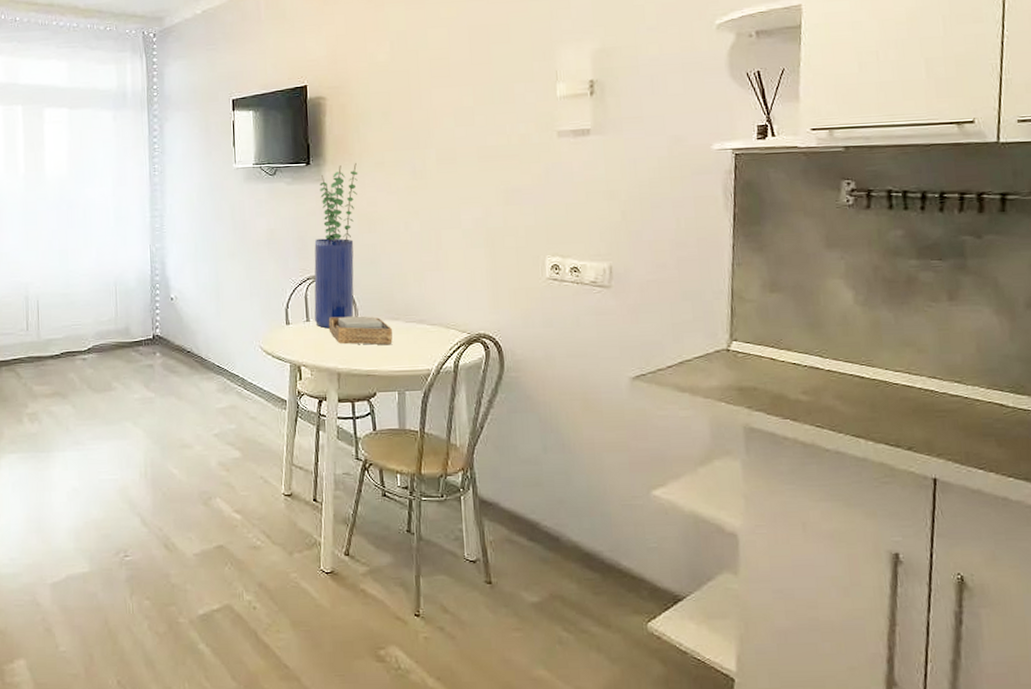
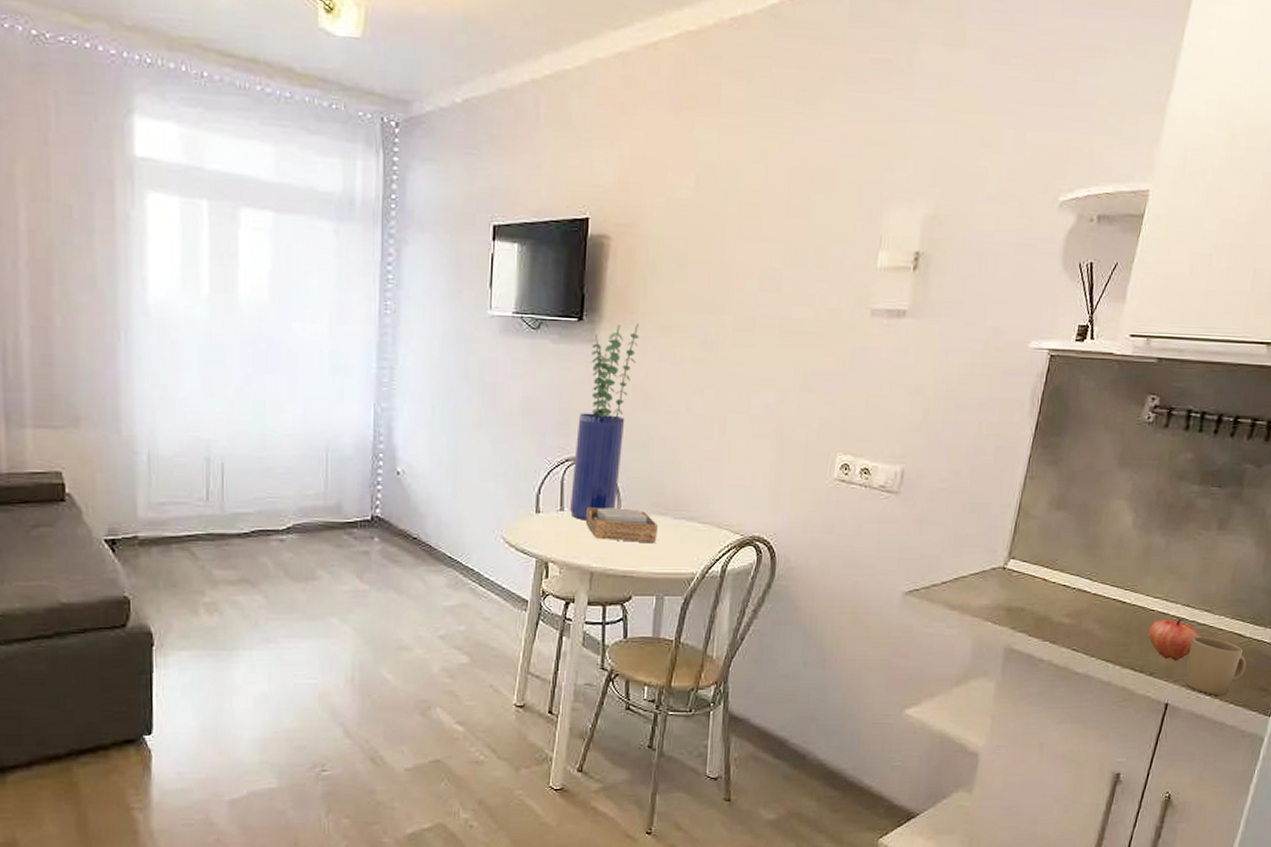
fruit: none [896,390,956,433] -> present [1148,618,1200,660]
mug: none [946,408,1018,470] -> present [1184,636,1247,696]

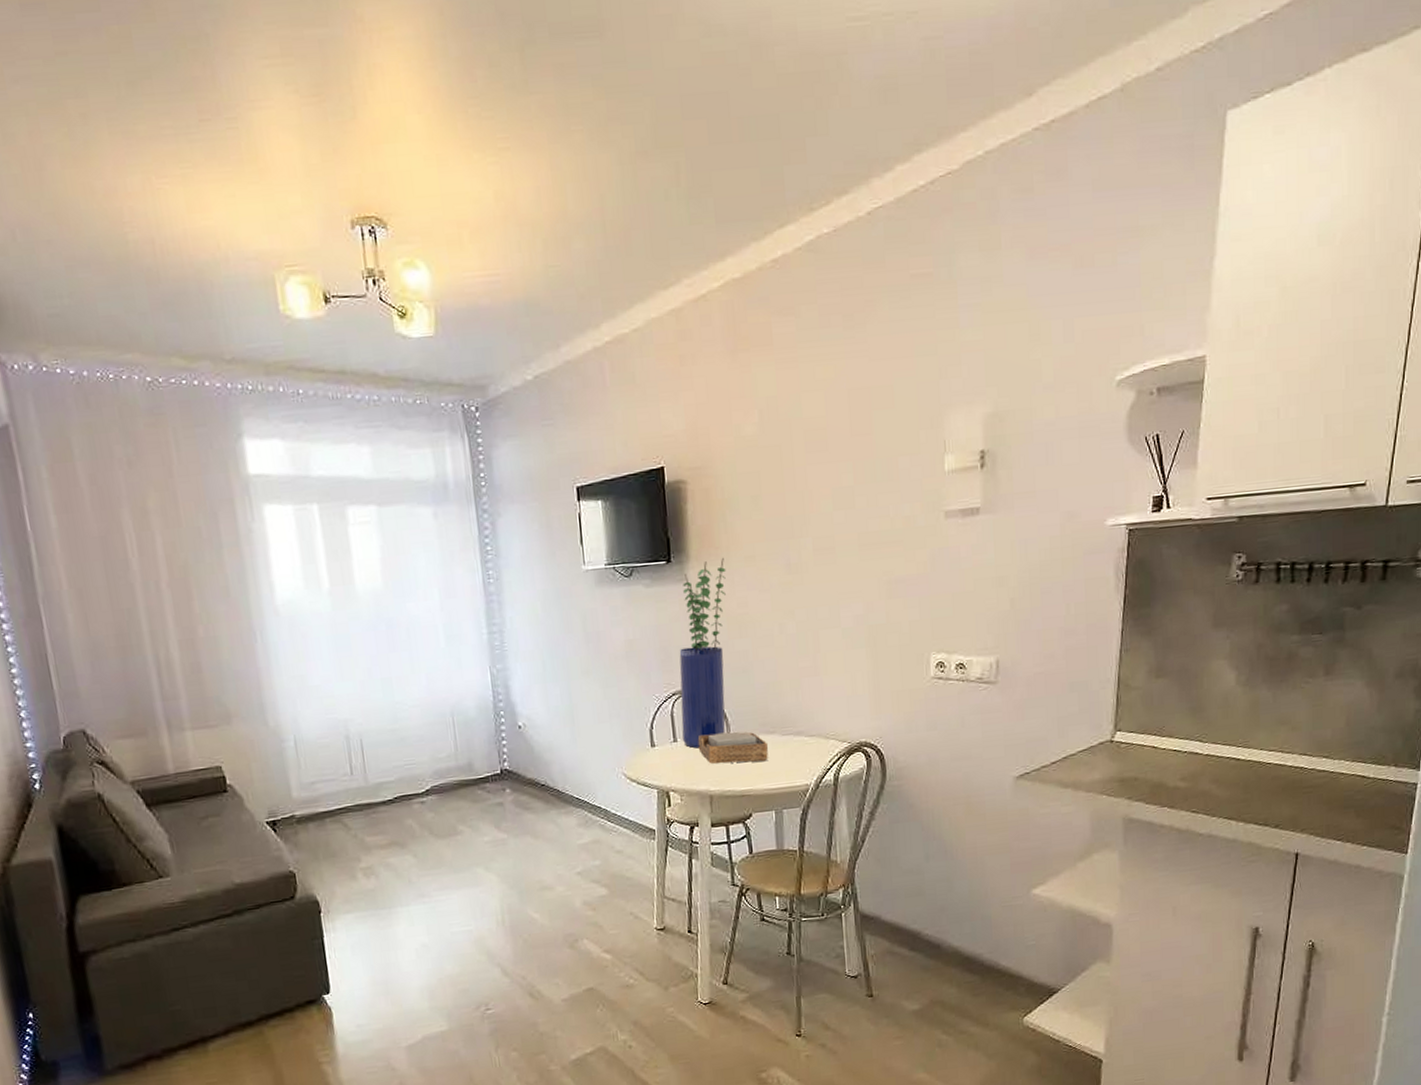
fruit: present [1148,618,1200,660] -> none [1267,767,1322,810]
mug: present [1184,636,1247,696] -> none [1312,782,1374,840]

